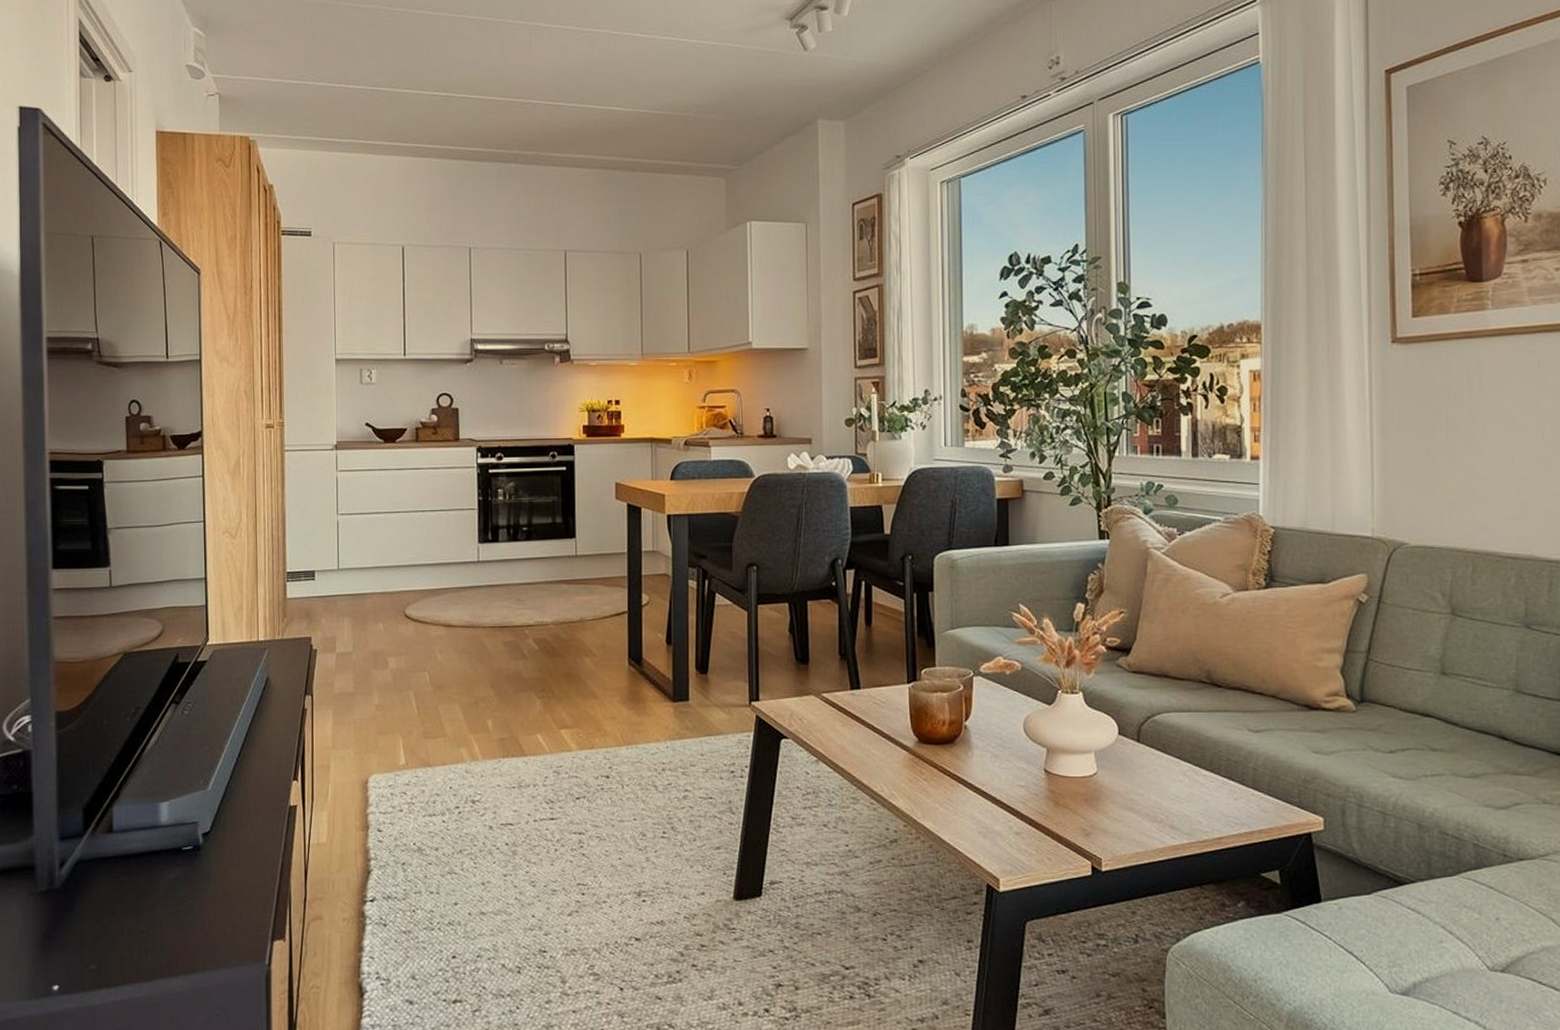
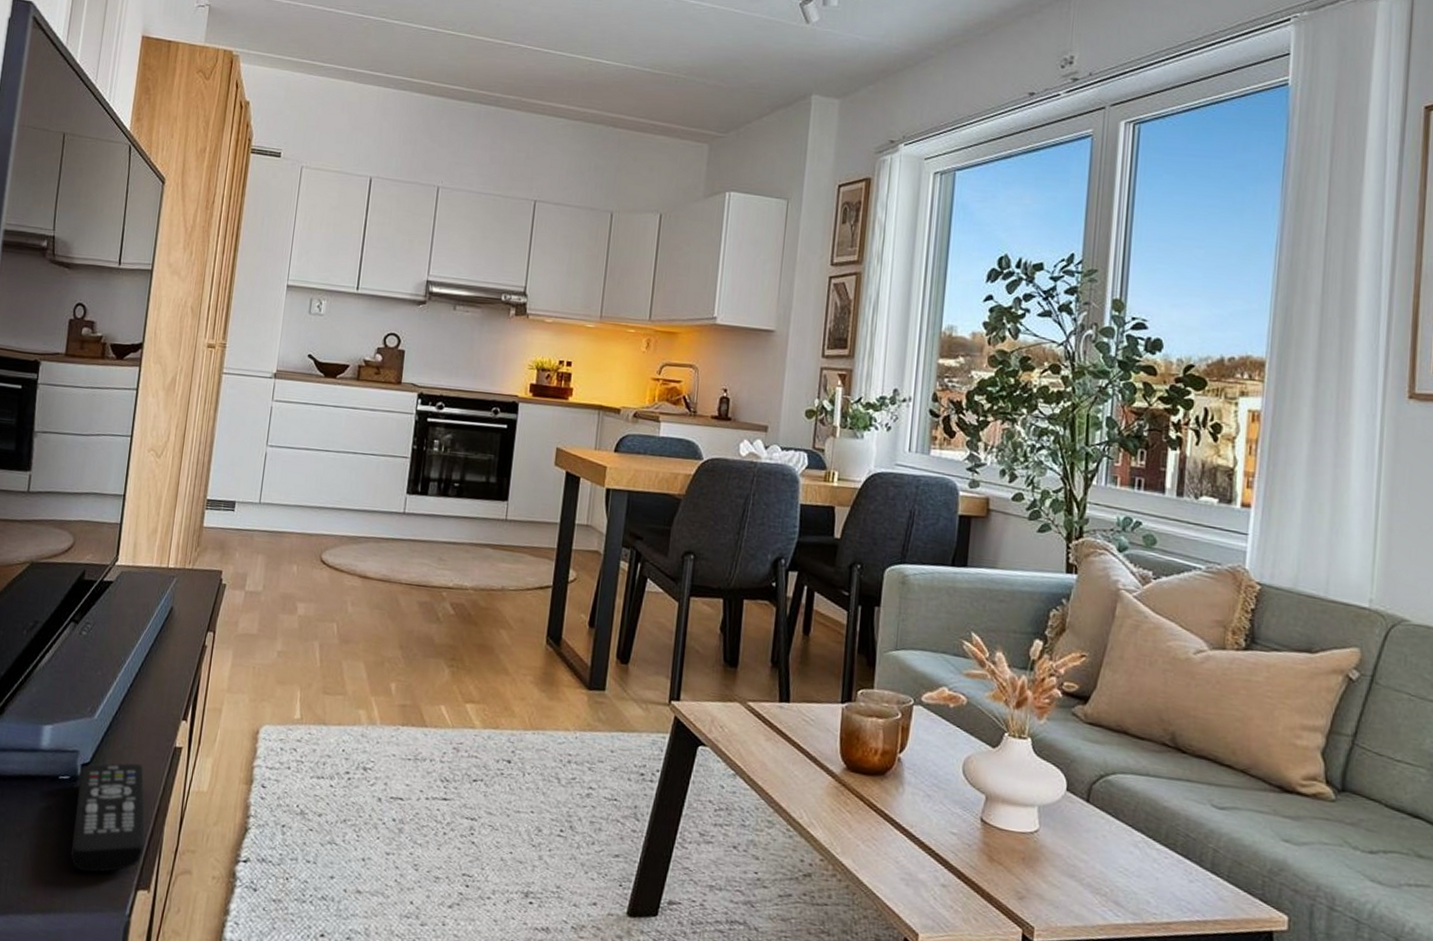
remote control: none [202,826,274,931] -> present [70,762,145,872]

